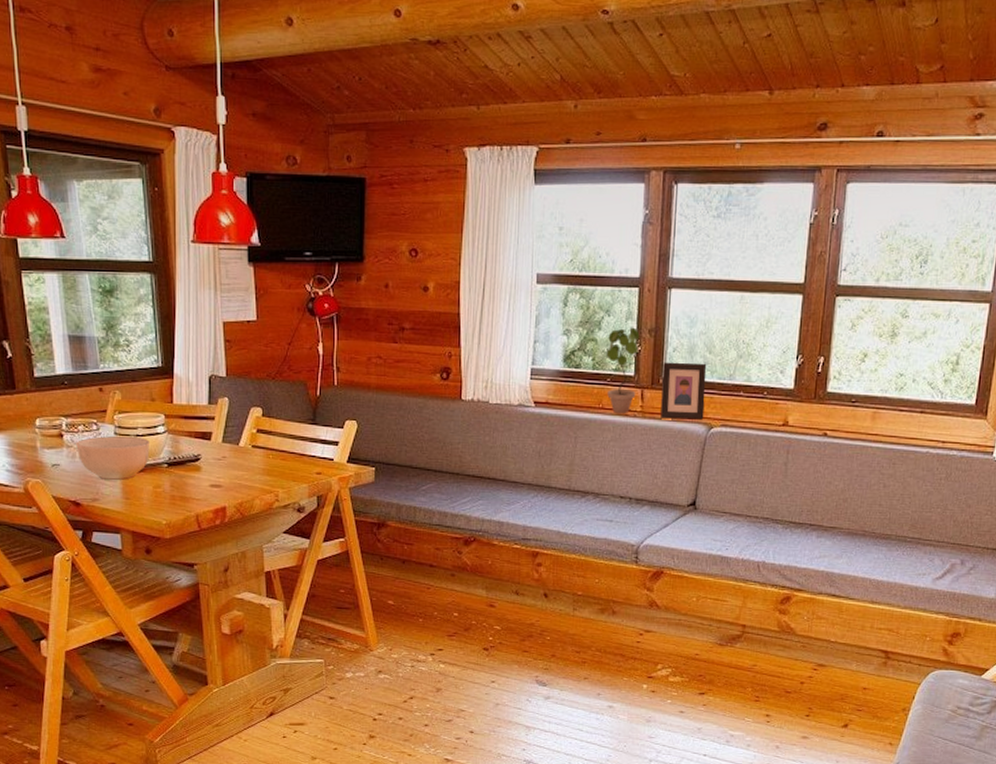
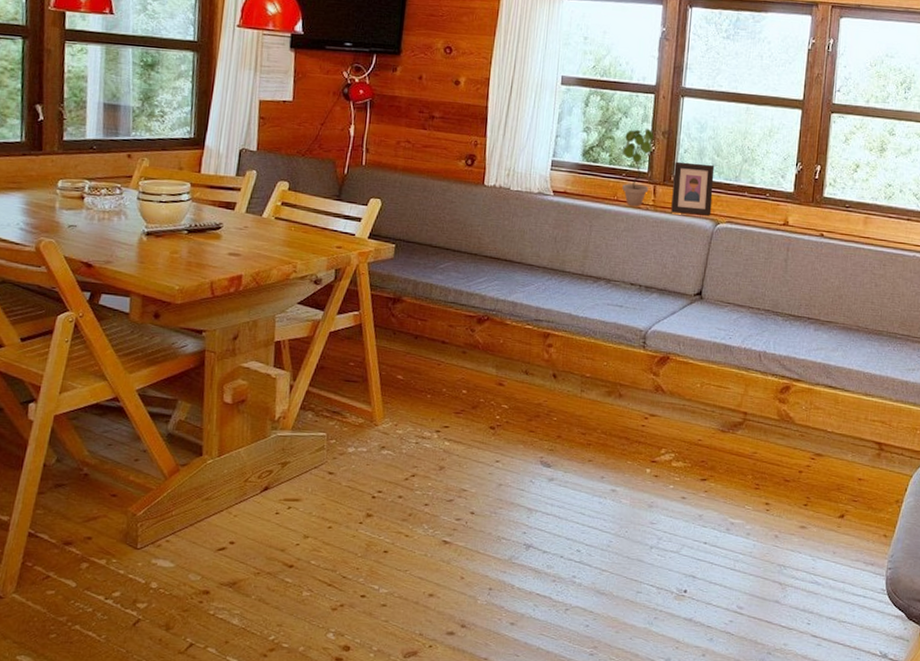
bowl: present [76,436,149,480] -> none [96,200,172,244]

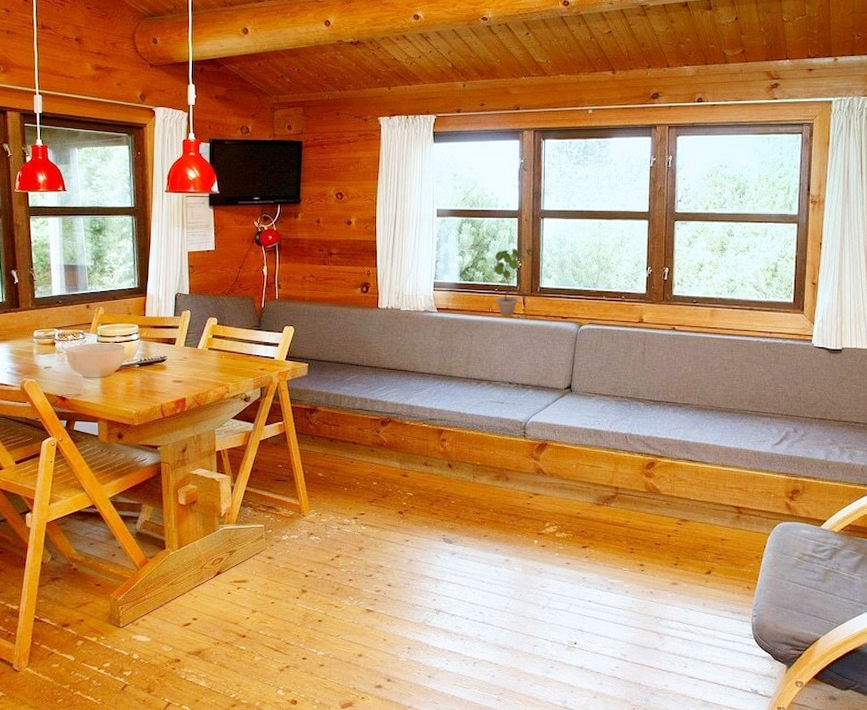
bowl: none [96,200,172,244] -> present [65,343,125,378]
picture frame: present [671,161,715,216] -> none [539,274,575,319]

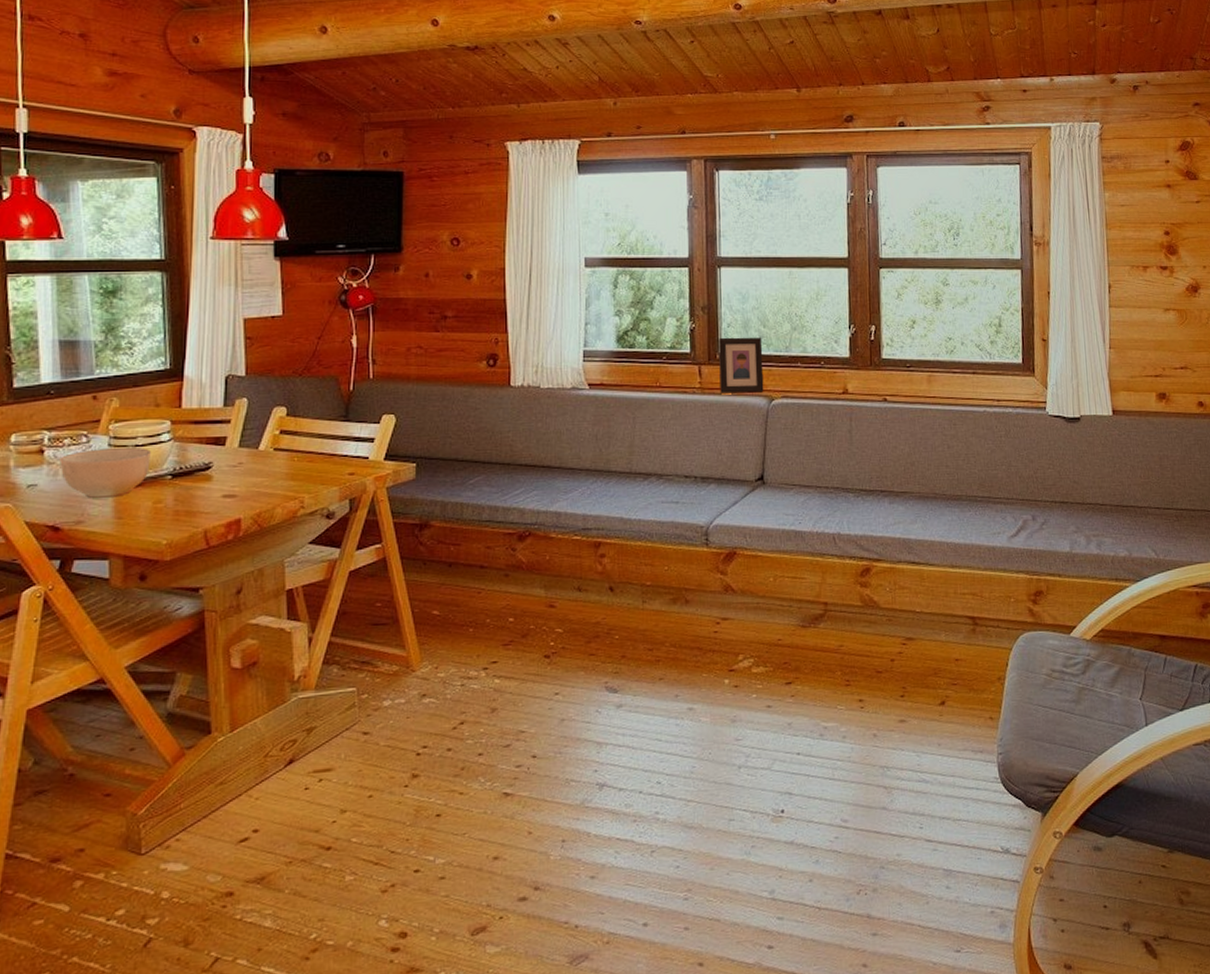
potted plant: present [494,248,520,317] -> none [660,305,694,392]
picture frame: none [539,274,575,319] -> present [719,337,764,394]

